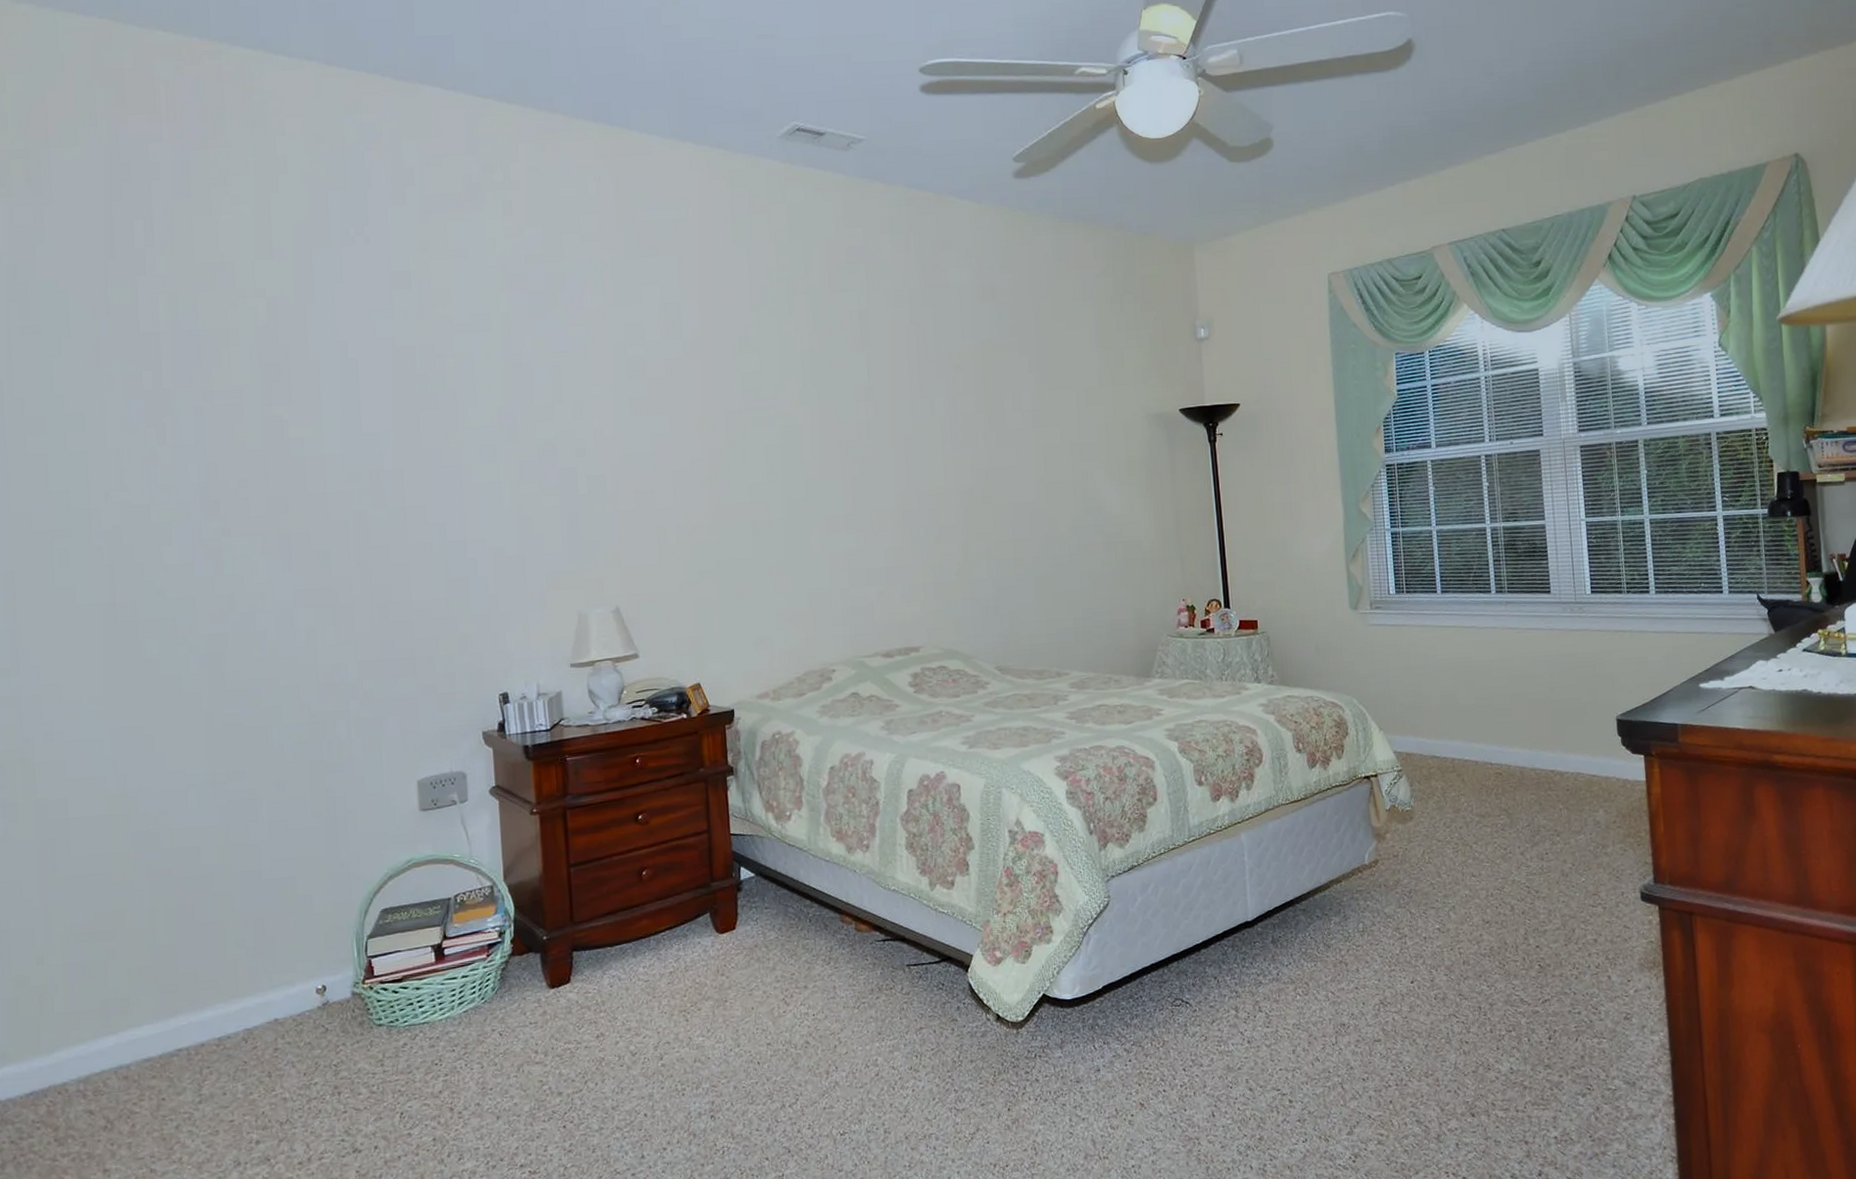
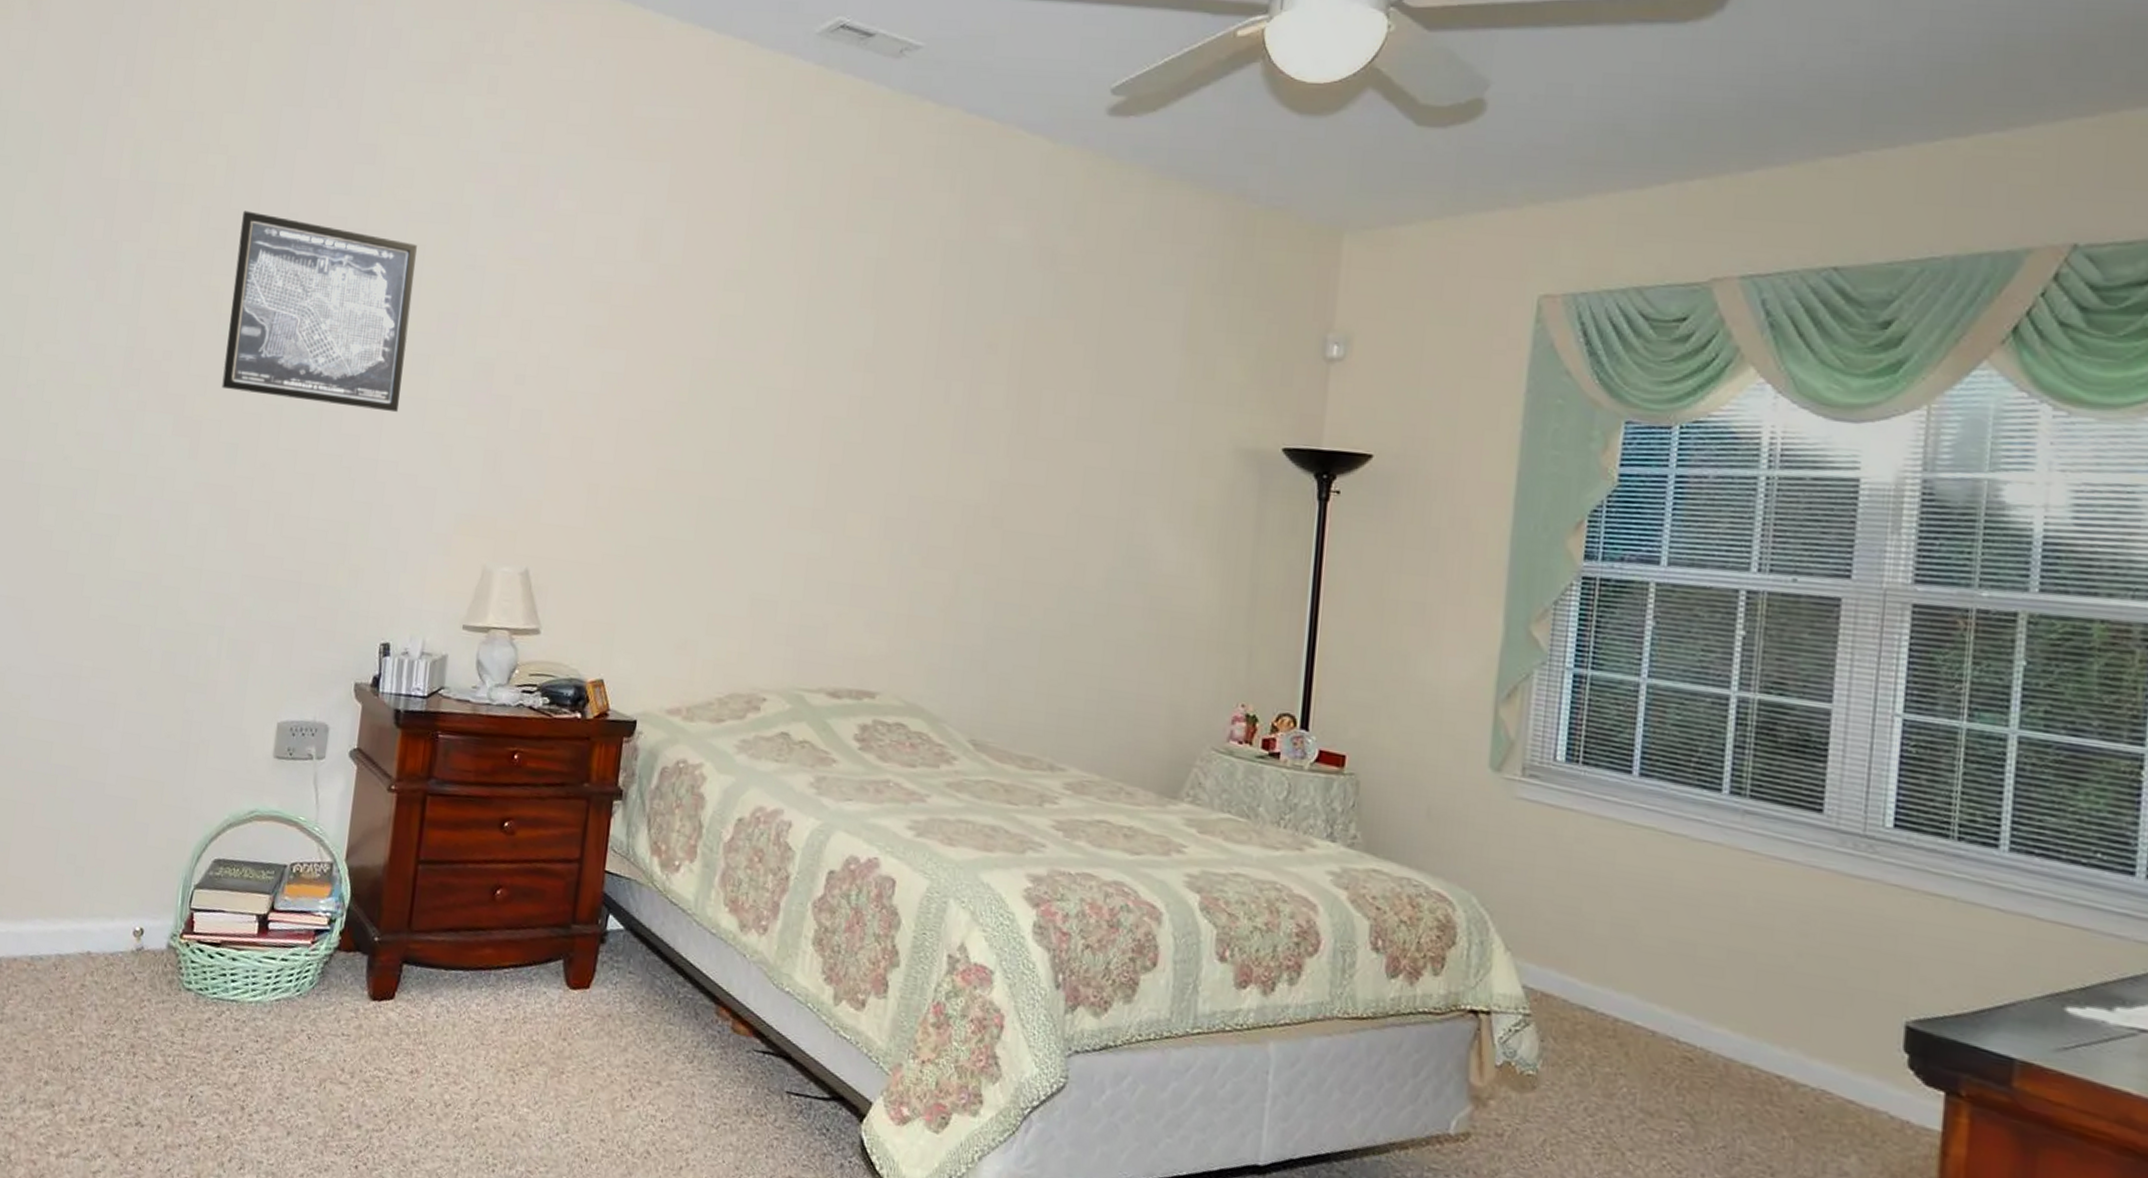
wall art: none [292,344,476,504] -> present [221,210,417,413]

